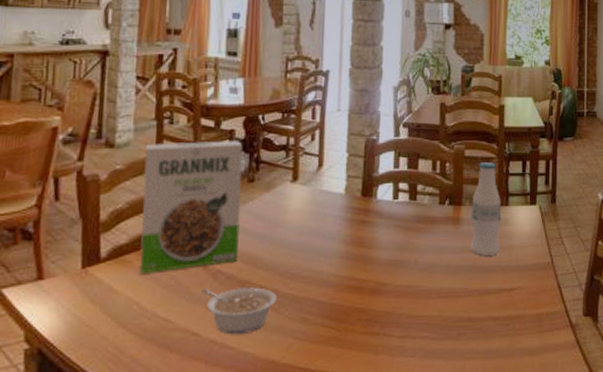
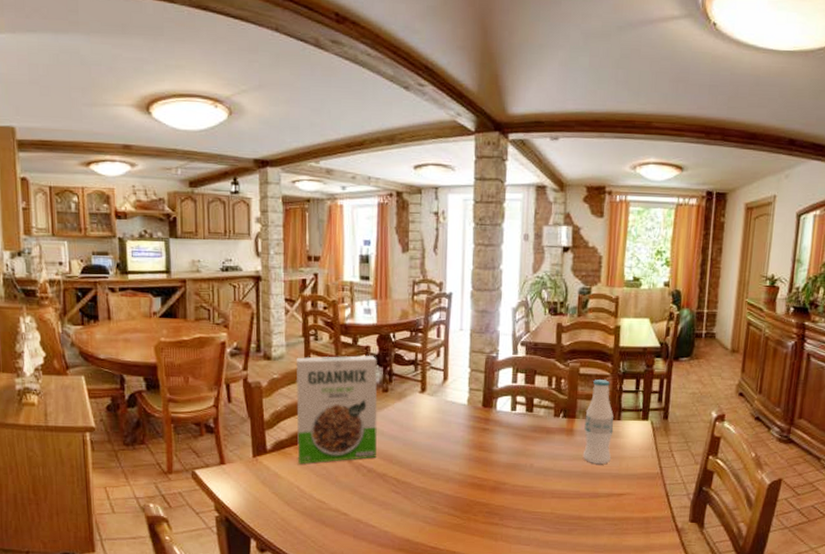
legume: present [201,287,277,335] -> none [347,478,410,517]

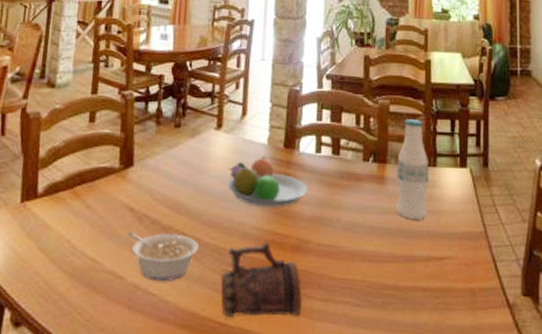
cereal box: present [295,355,378,464] -> none [72,85,171,213]
legume: none [347,478,410,517] -> present [127,231,199,282]
beer mug: none [430,483,501,542] -> present [220,240,303,317]
fruit bowl: none [433,415,504,457] -> present [227,157,308,208]

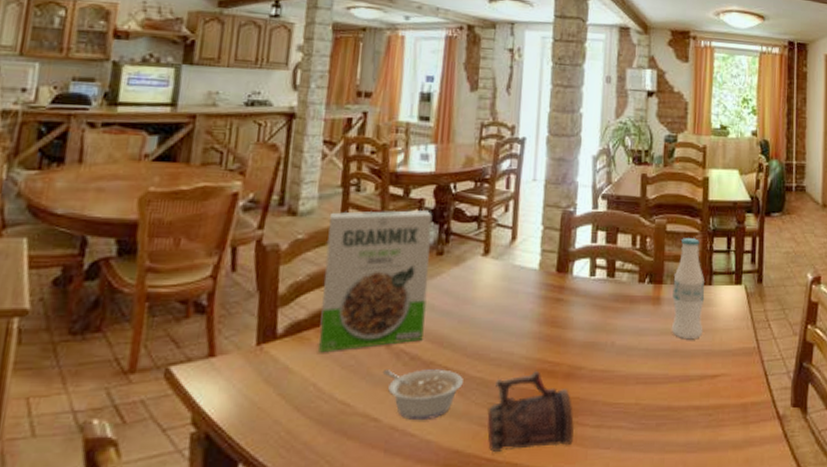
cereal box: none [72,85,171,213] -> present [318,210,433,353]
fruit bowl: present [227,157,308,208] -> none [495,282,581,335]

